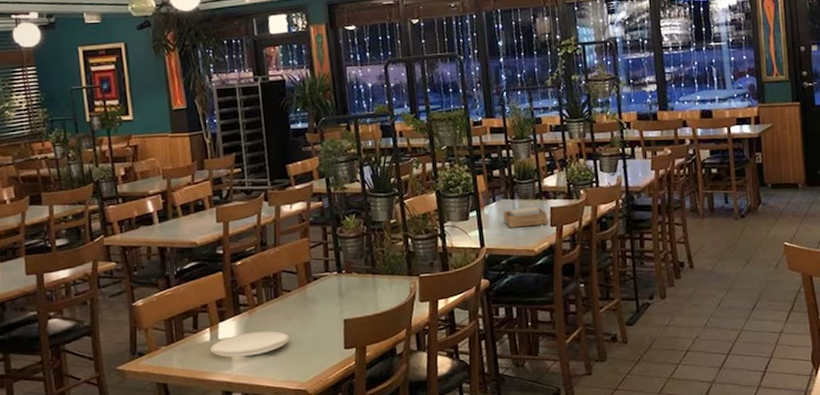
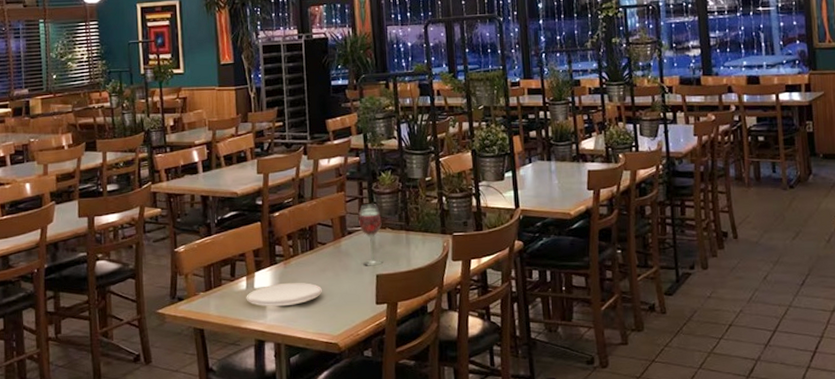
wineglass: none [323,248,350,312] -> present [358,204,383,266]
napkin holder: present [503,207,548,228] -> none [539,169,585,190]

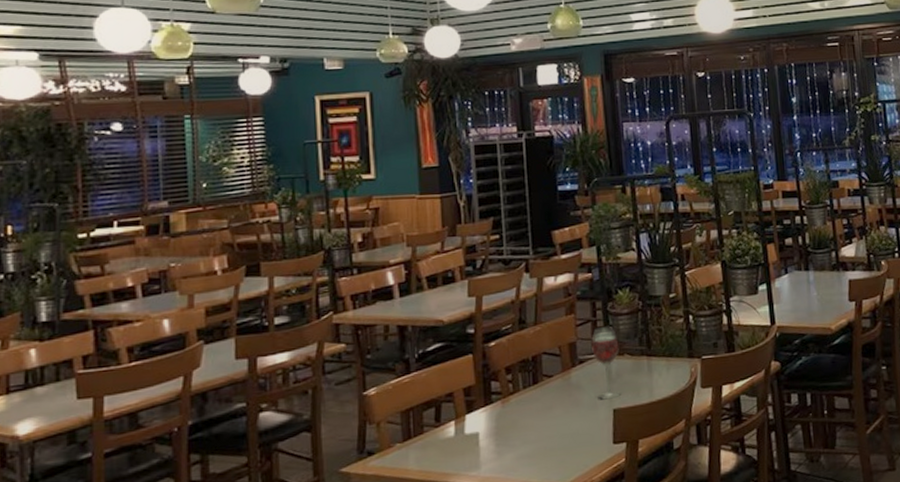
plate: present [246,282,322,307] -> none [454,423,549,456]

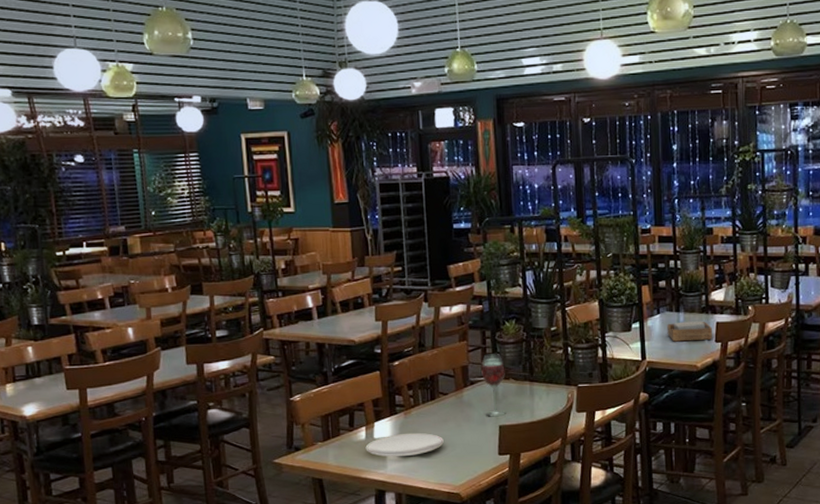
plate: none [454,423,549,456] -> present [365,432,444,457]
napkin holder: none [796,279,846,303] -> present [667,321,713,342]

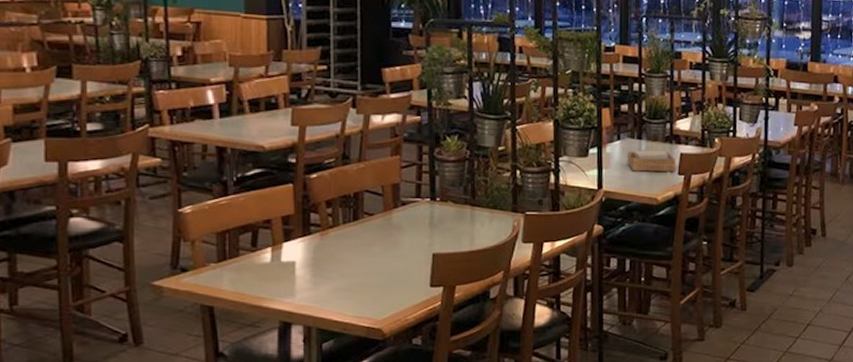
plate: present [365,432,444,457] -> none [270,257,366,285]
wineglass: present [481,354,506,417] -> none [415,172,443,244]

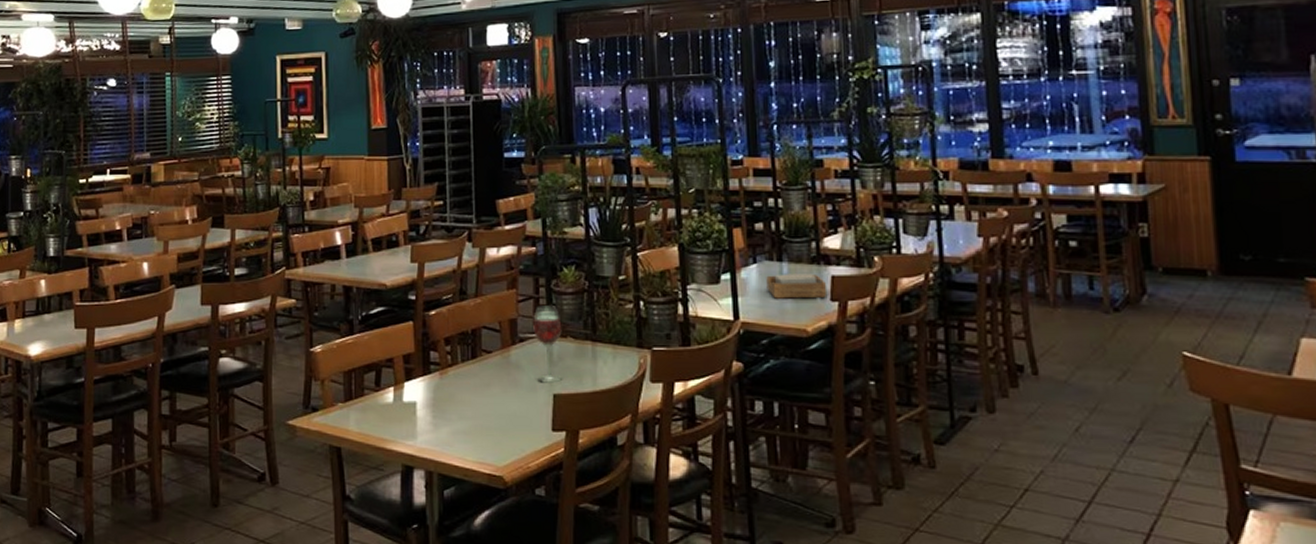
wineglass: none [415,172,443,244] -> present [533,306,562,383]

